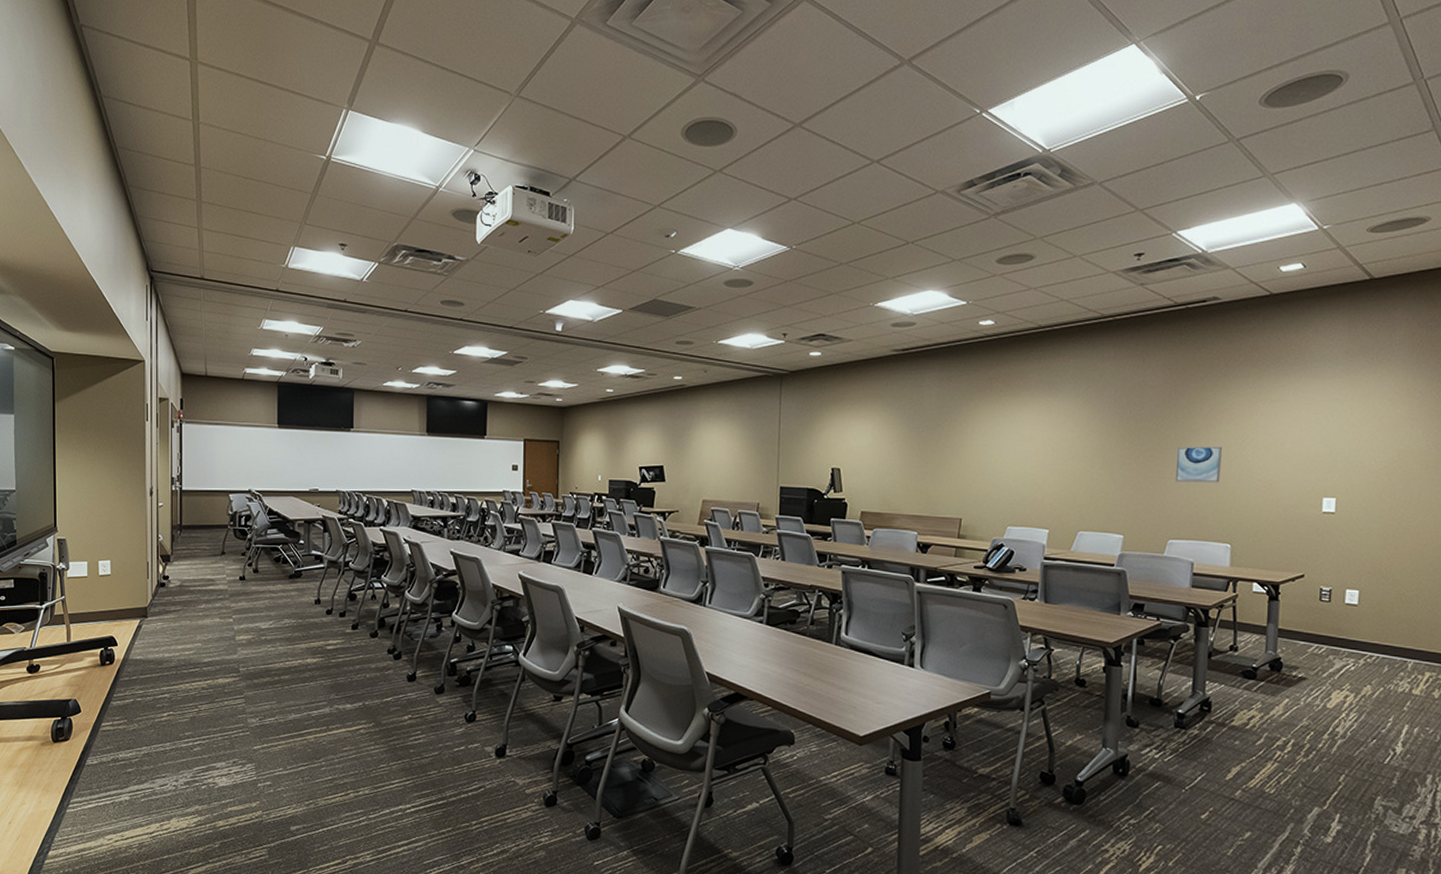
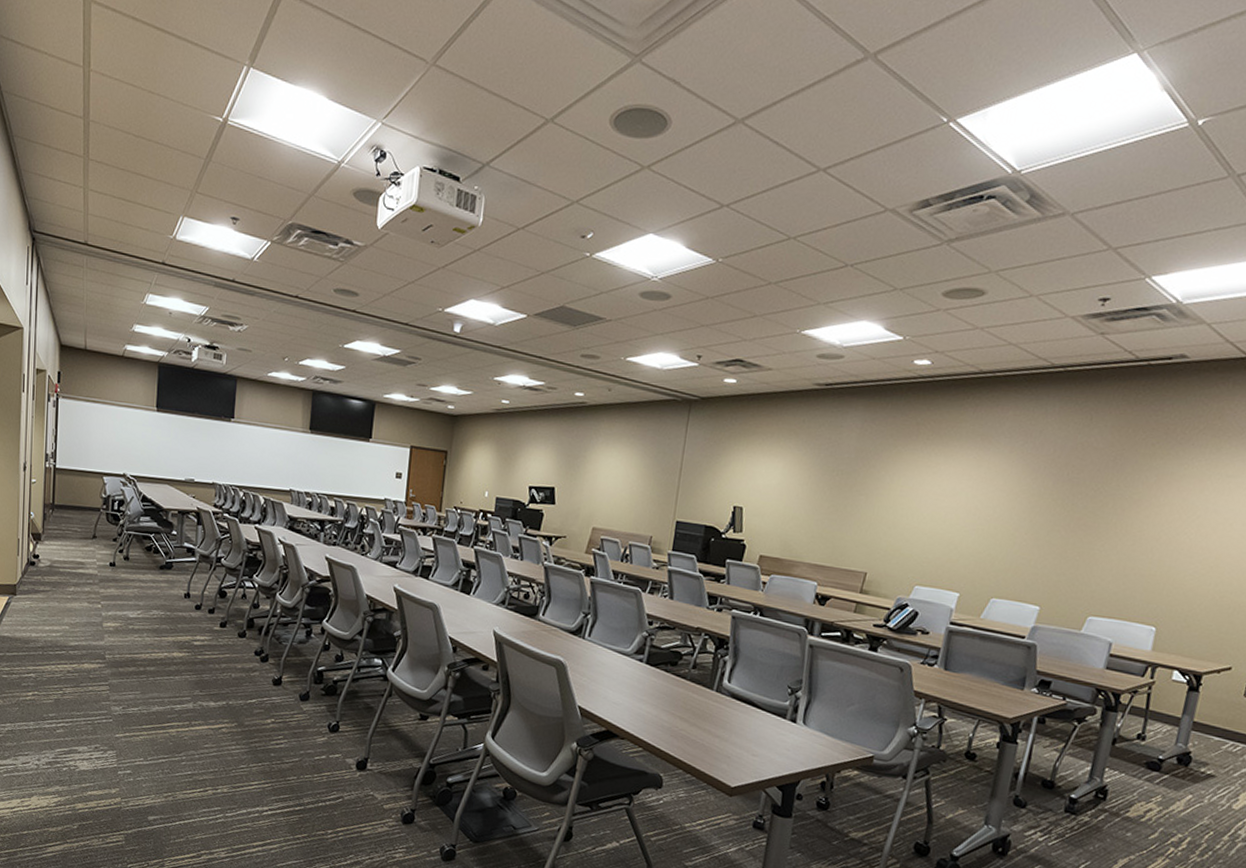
wall art: present [1175,446,1222,483] -> none [1105,517,1163,560]

